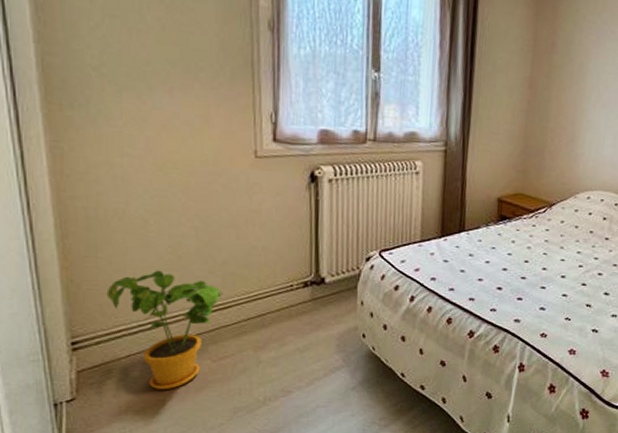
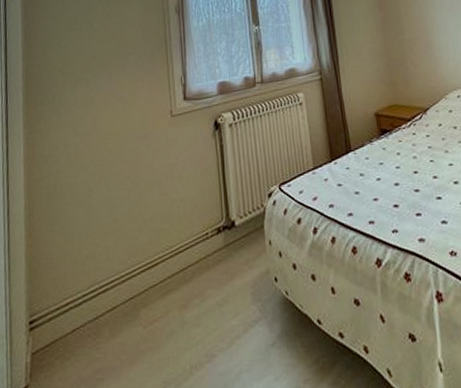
house plant: present [106,270,223,390] -> none [59,235,151,368]

